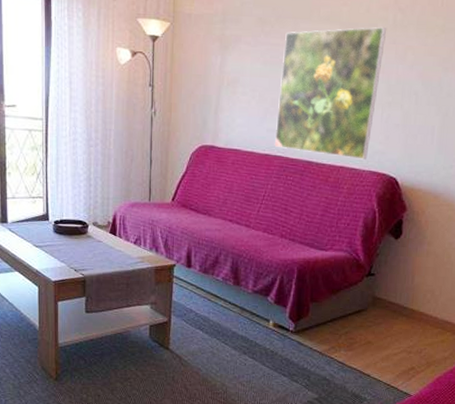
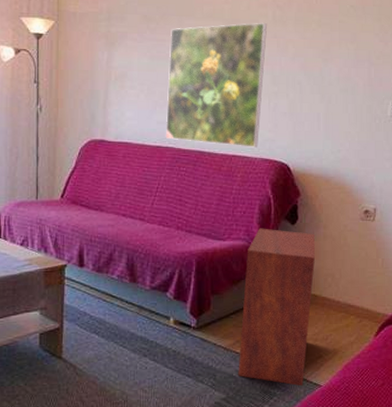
nightstand: none [331,241,419,394] -> present [238,228,316,386]

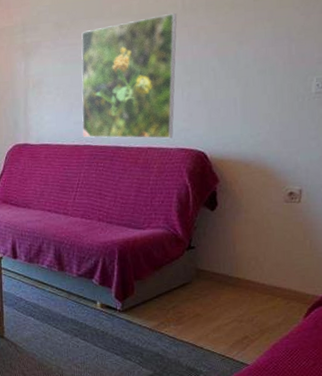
nightstand: present [238,228,316,386] -> none [163,215,237,365]

